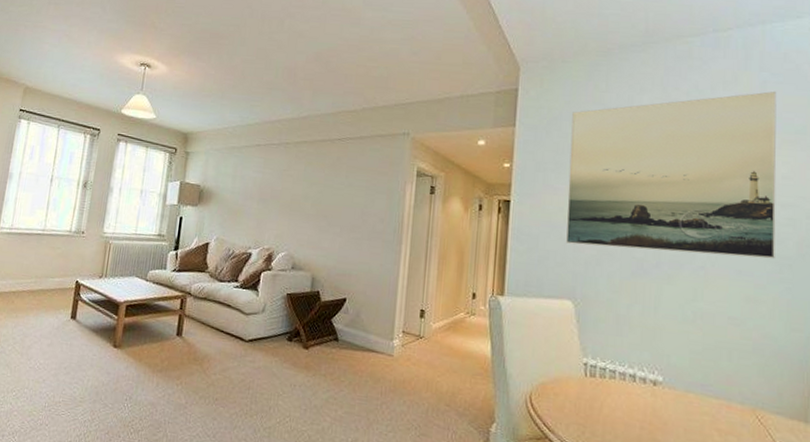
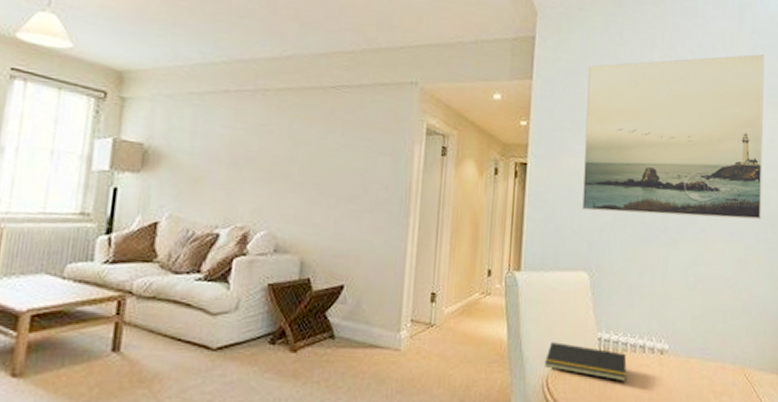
notepad: none [528,362,615,408] -> present [545,342,627,382]

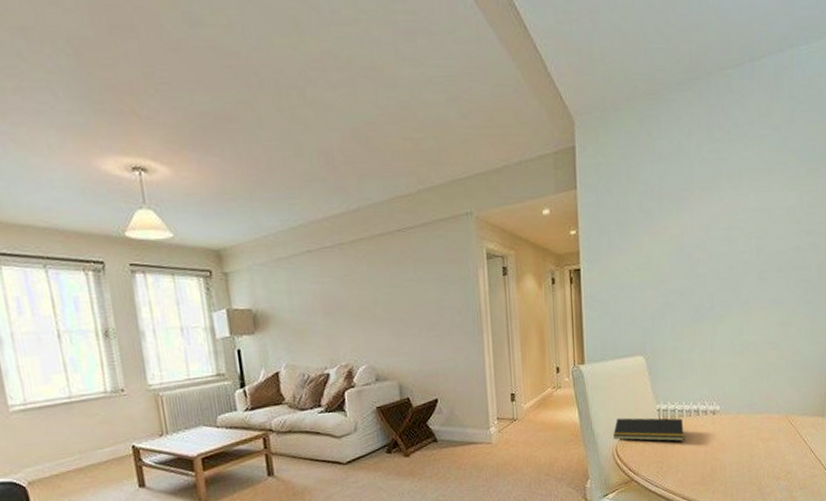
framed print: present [581,53,765,220] -> none [629,119,803,302]

